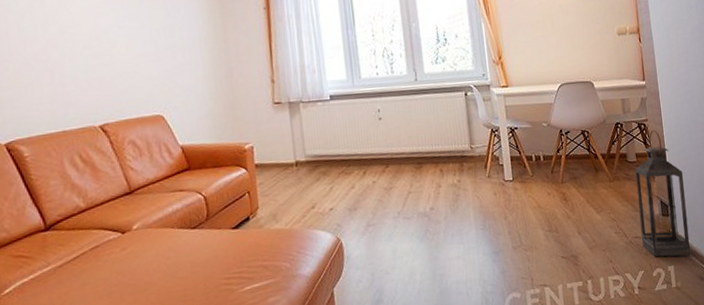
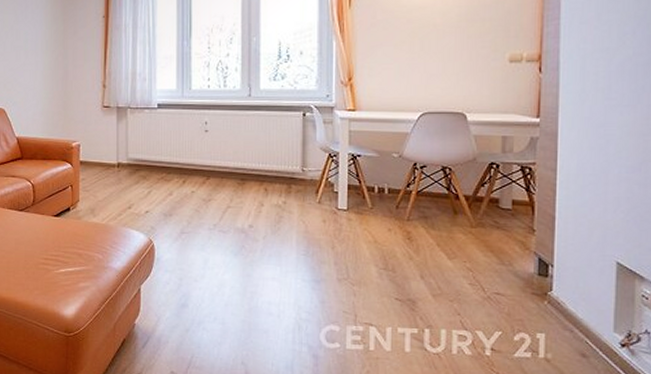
lantern: present [635,130,691,257] -> none [505,176,578,326]

